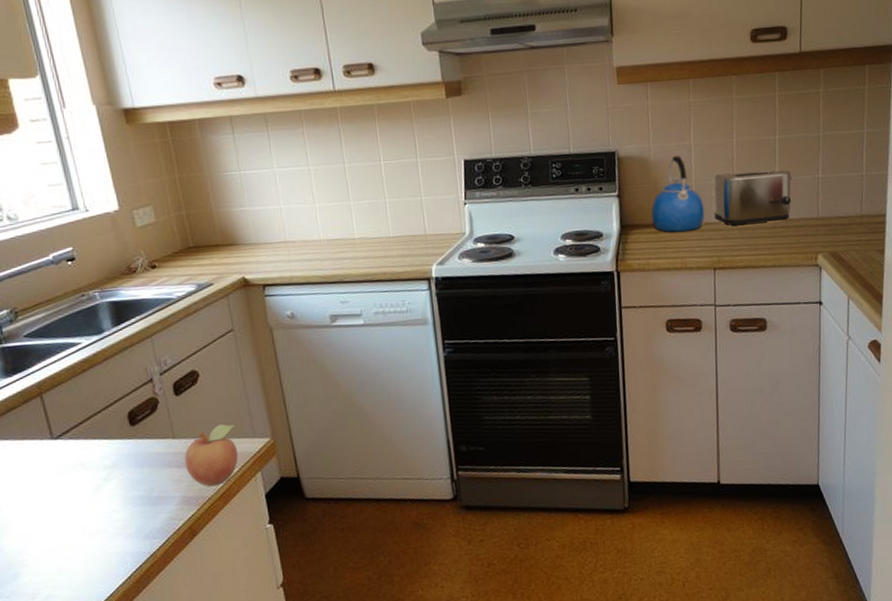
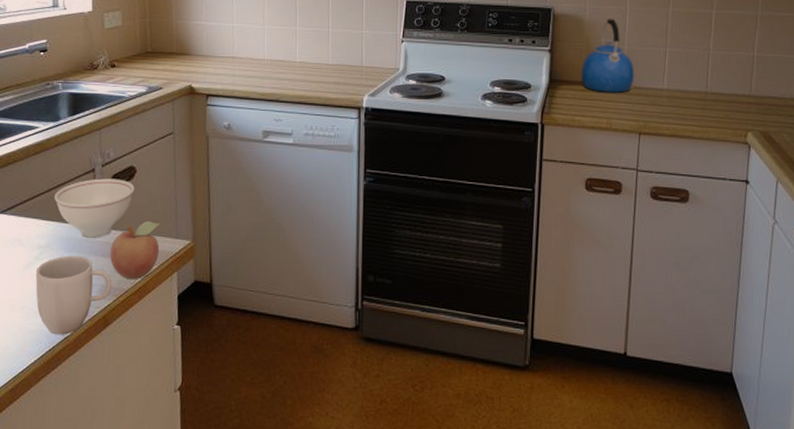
mug: none [106,470,194,554] -> present [35,255,113,335]
bowl: none [112,385,201,451] -> present [53,178,135,238]
toaster: present [712,168,792,226] -> none [643,39,726,95]

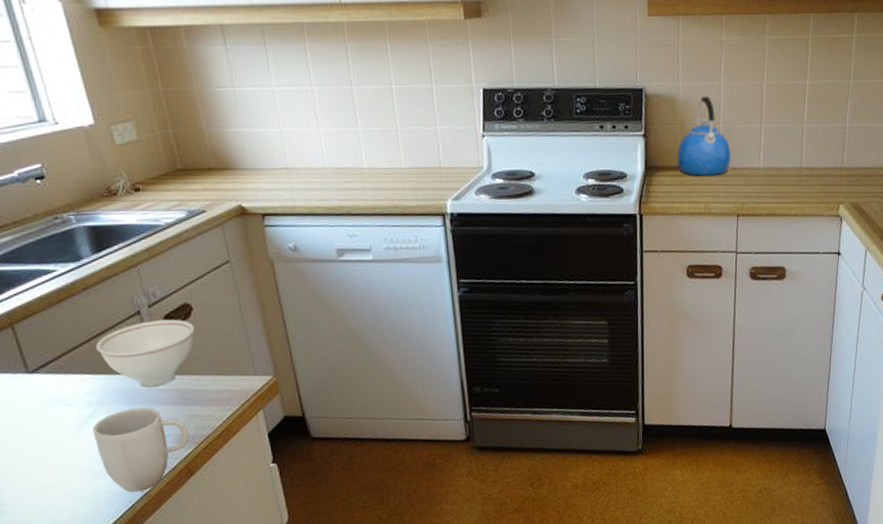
fruit: present [109,221,161,280] -> none [178,360,238,425]

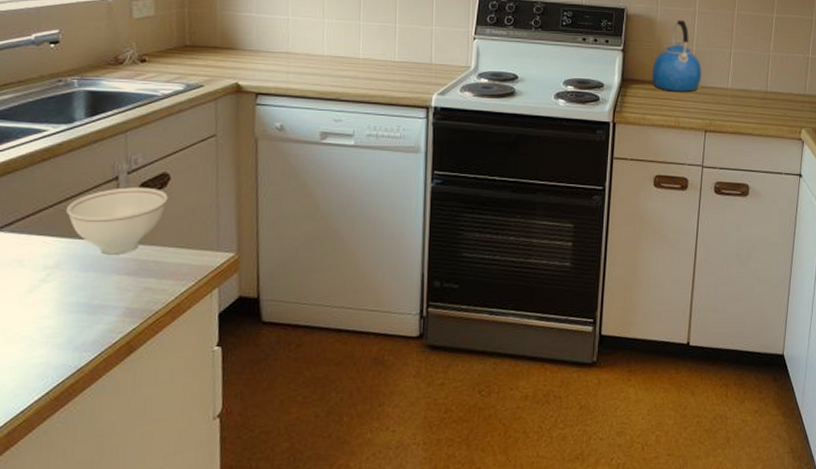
mug: present [92,407,190,493] -> none [40,275,139,367]

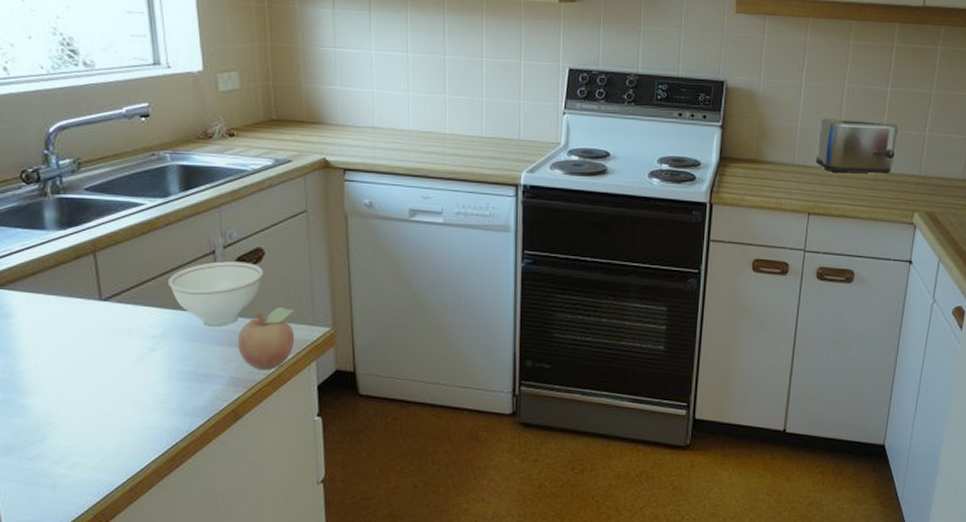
fruit: none [135,233,200,300] -> present [237,307,296,371]
kettle: present [651,20,702,92] -> none [752,94,807,172]
toaster: none [710,40,785,94] -> present [815,116,899,175]

